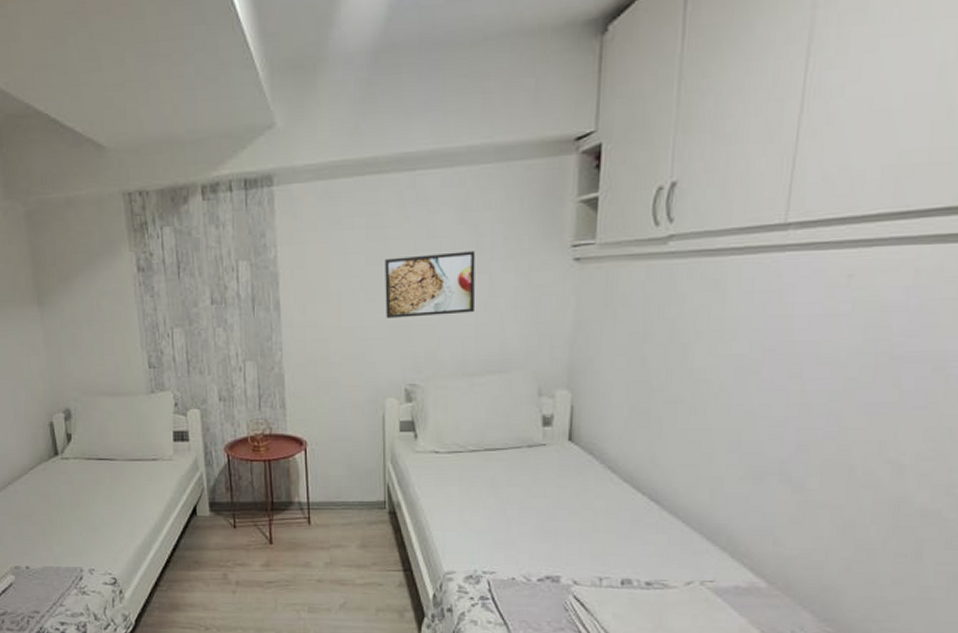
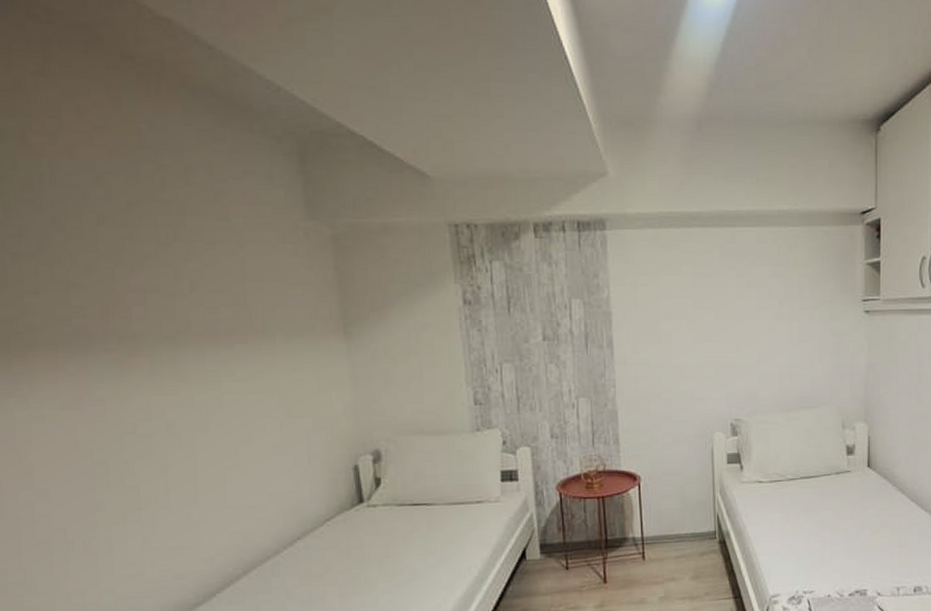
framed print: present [385,251,476,318] -> none [711,300,789,358]

